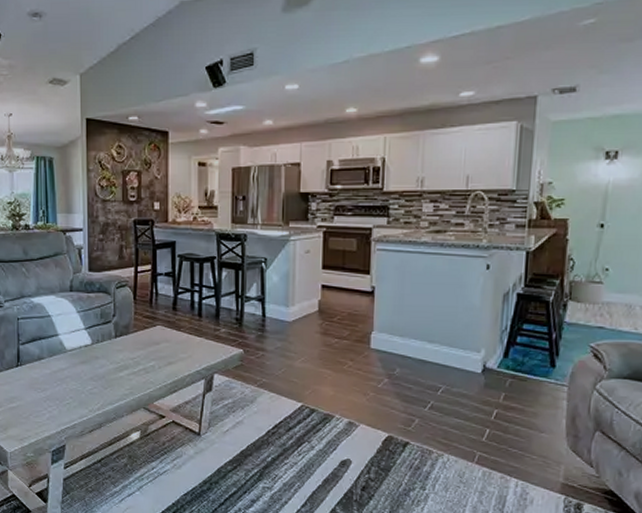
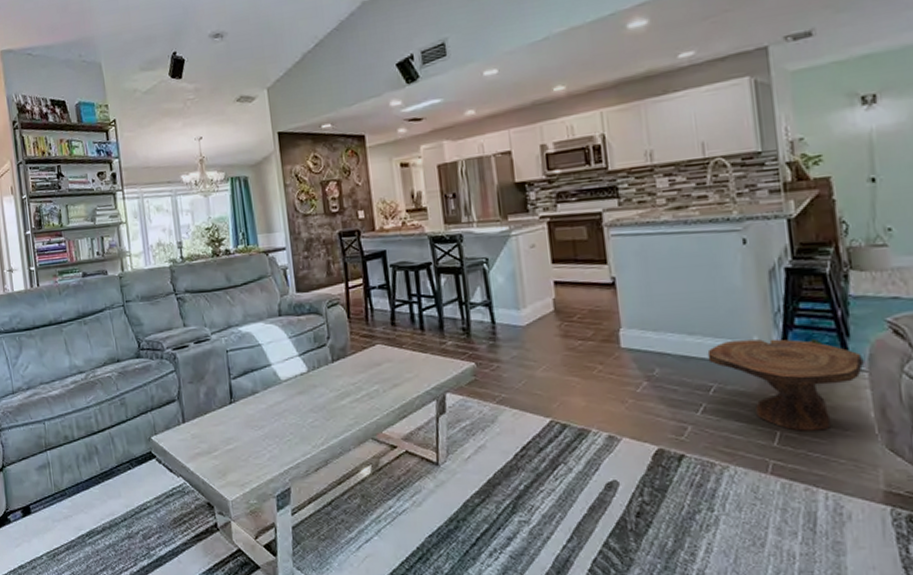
side table: none [441,351,566,431] -> present [707,338,864,431]

